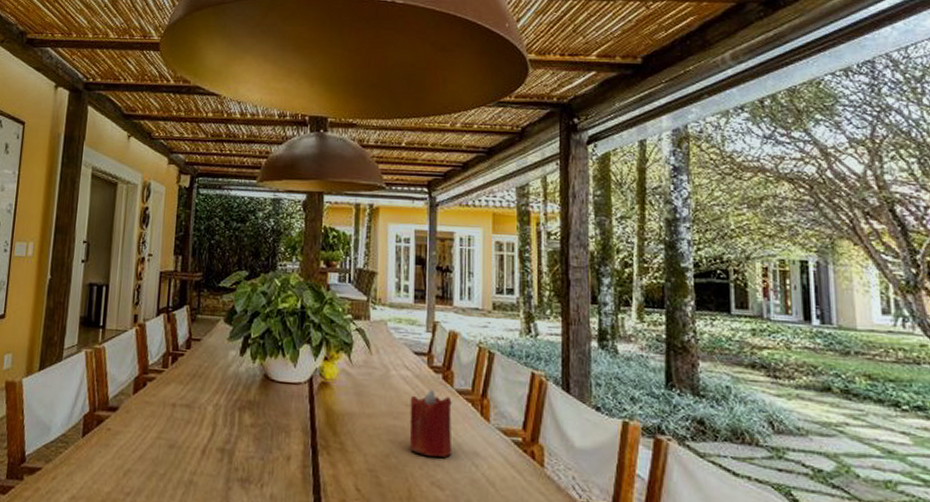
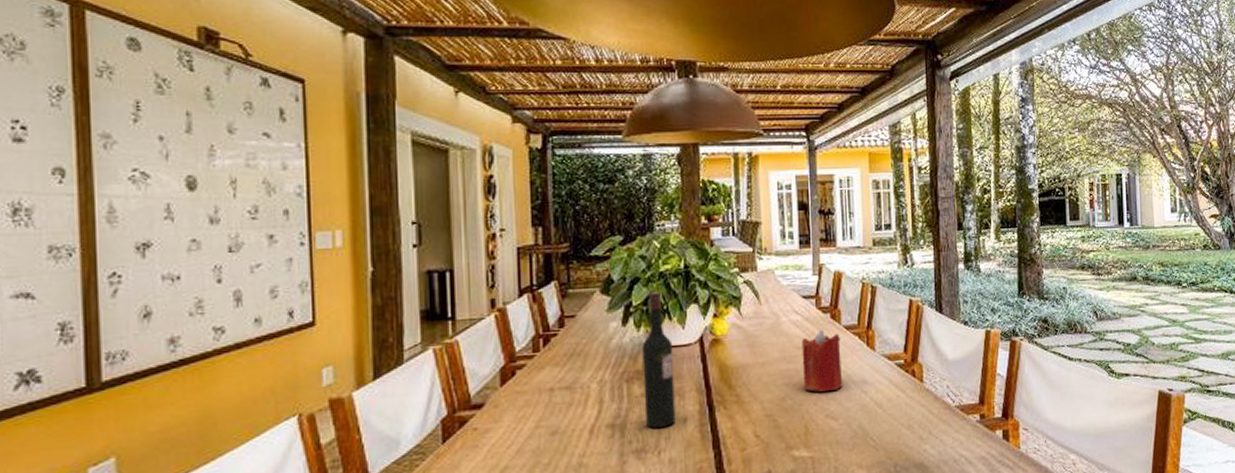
wine bottle: none [253,327,284,461] -> present [642,292,675,428]

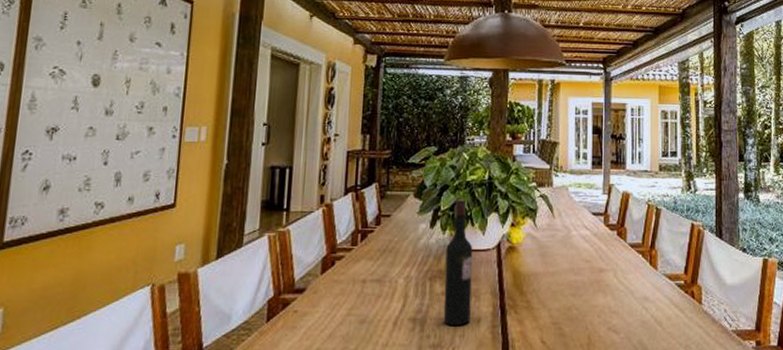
candle: present [801,329,843,392] -> none [588,245,626,305]

